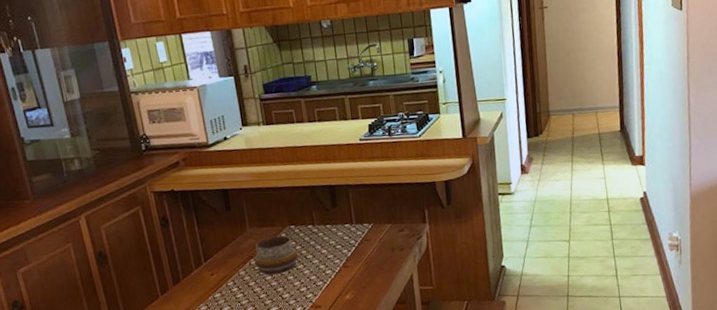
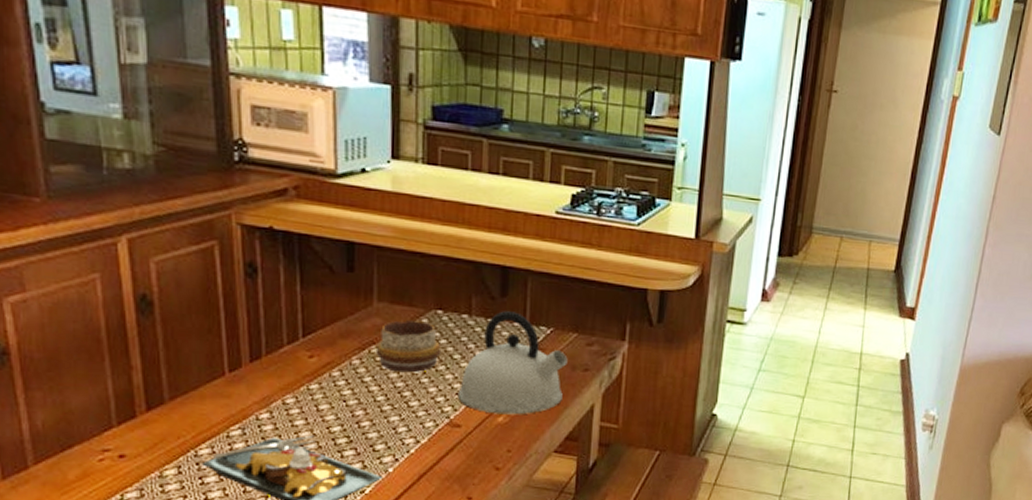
kettle: none [314,216,389,294] -> present [457,311,568,415]

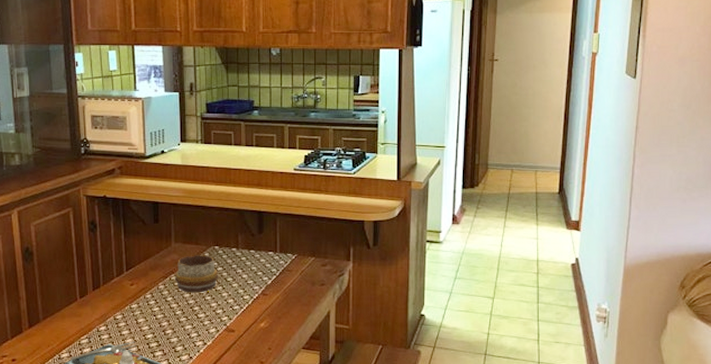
kettle: present [457,311,568,415] -> none [231,244,309,321]

